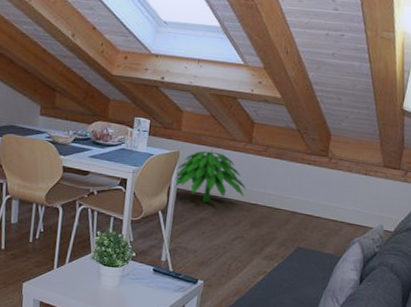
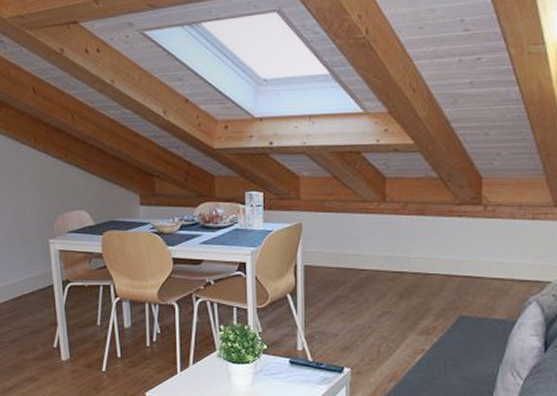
indoor plant: present [174,146,246,203] -> none [300,212,386,278]

